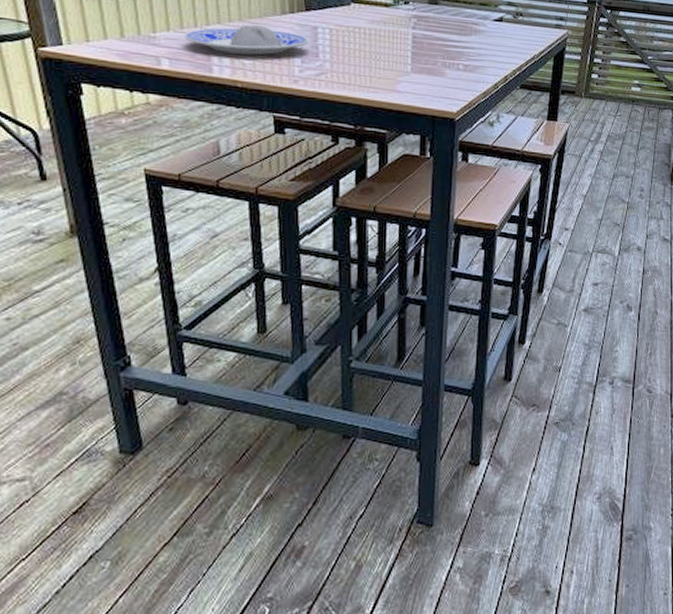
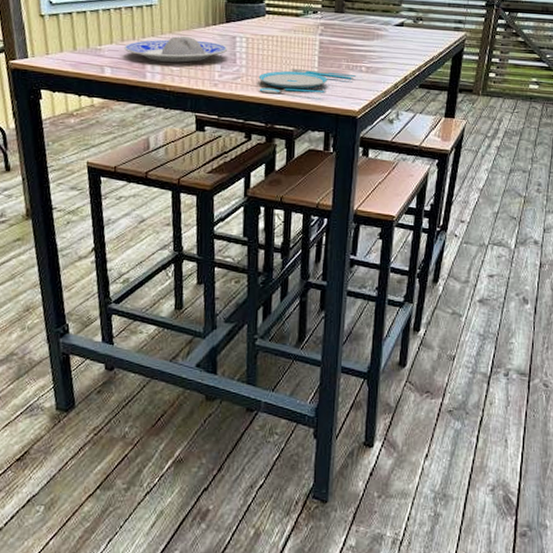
plate: none [345,64,454,93] -> present [258,68,357,94]

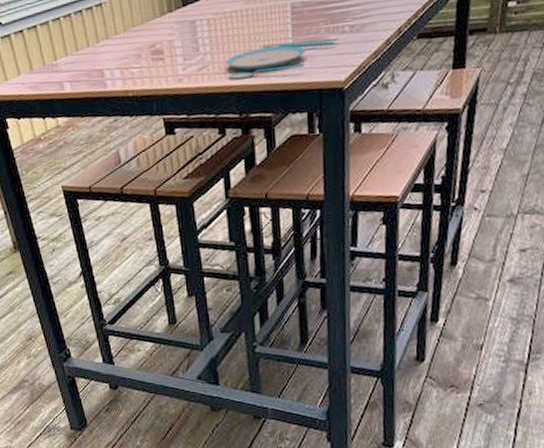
plate: present [124,36,228,63] -> none [80,31,189,66]

